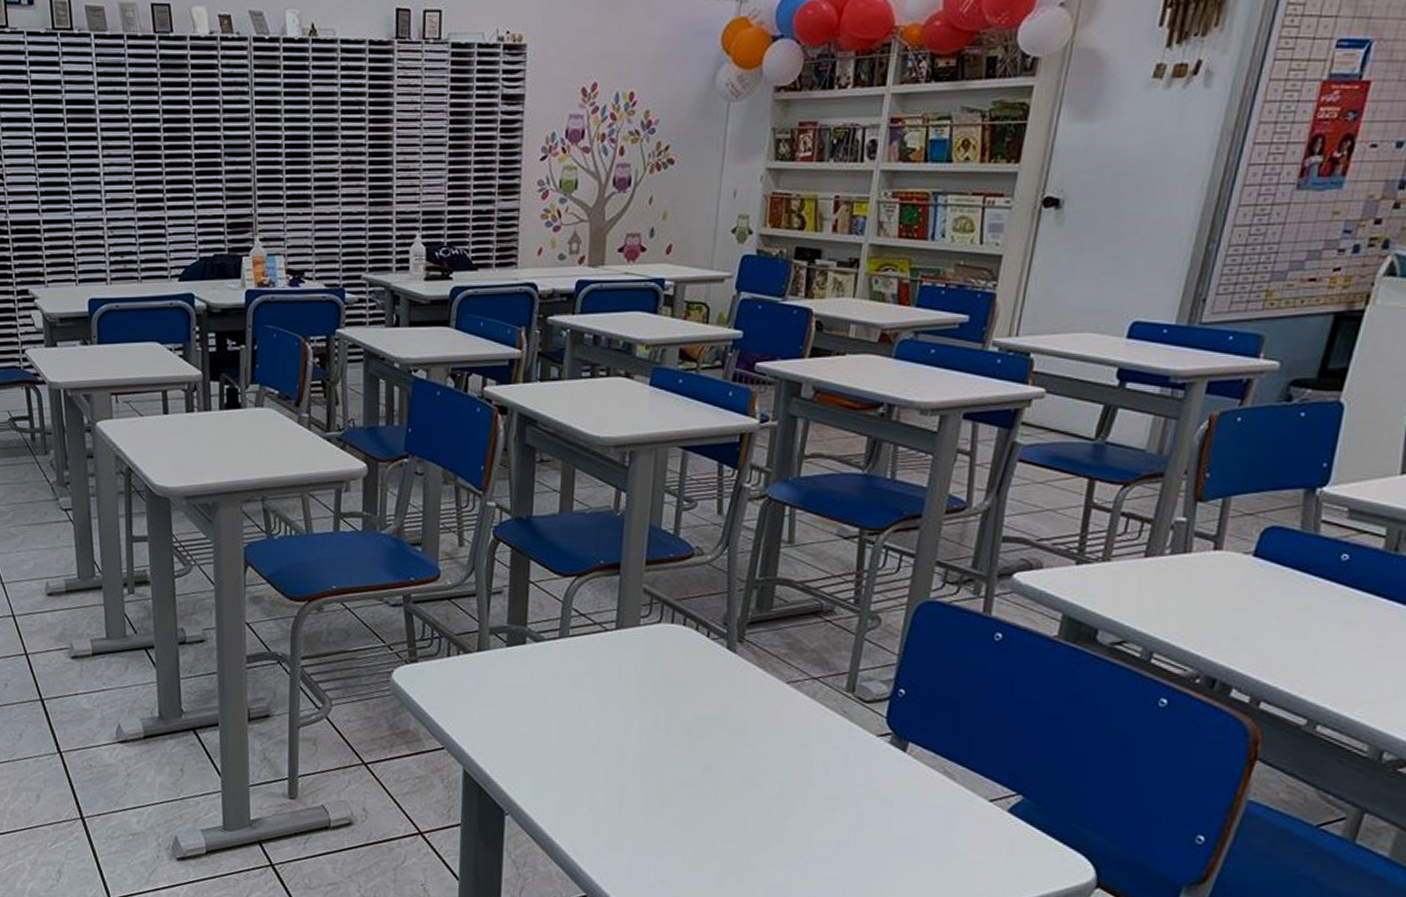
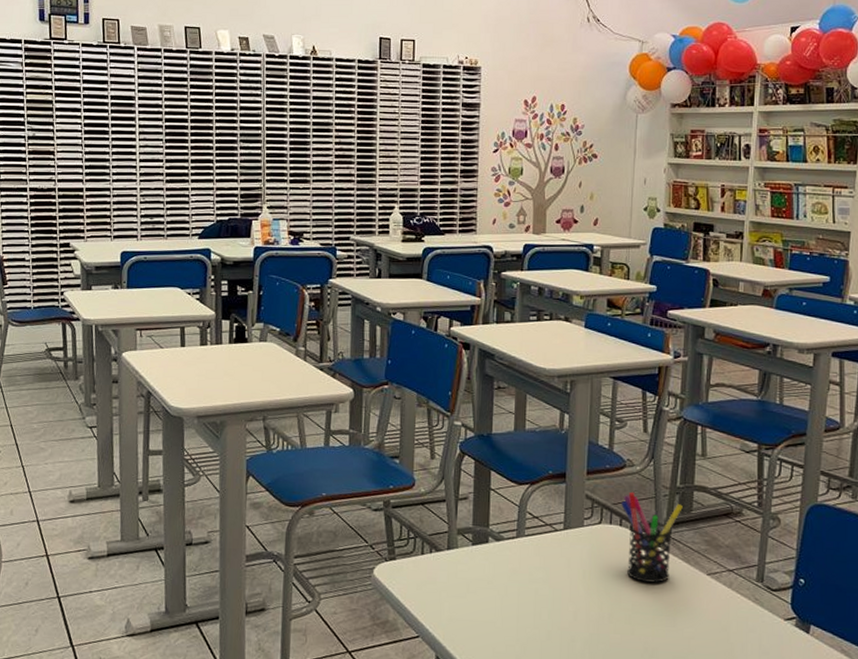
pen holder: none [686,585,761,692] -> present [621,491,683,583]

